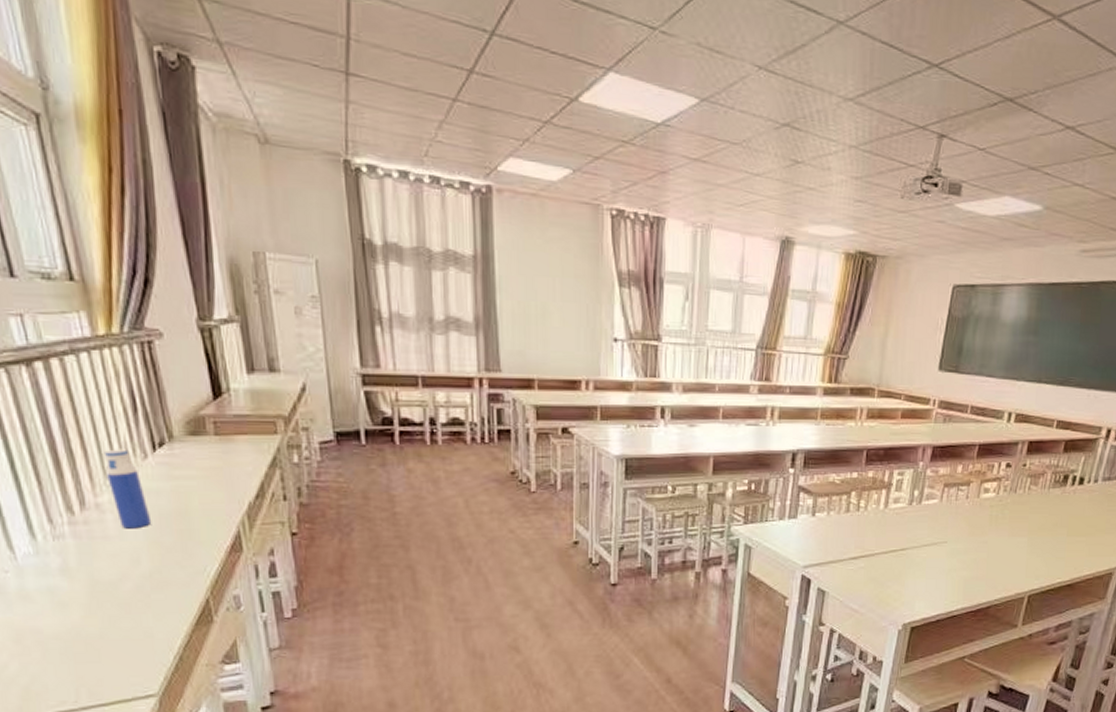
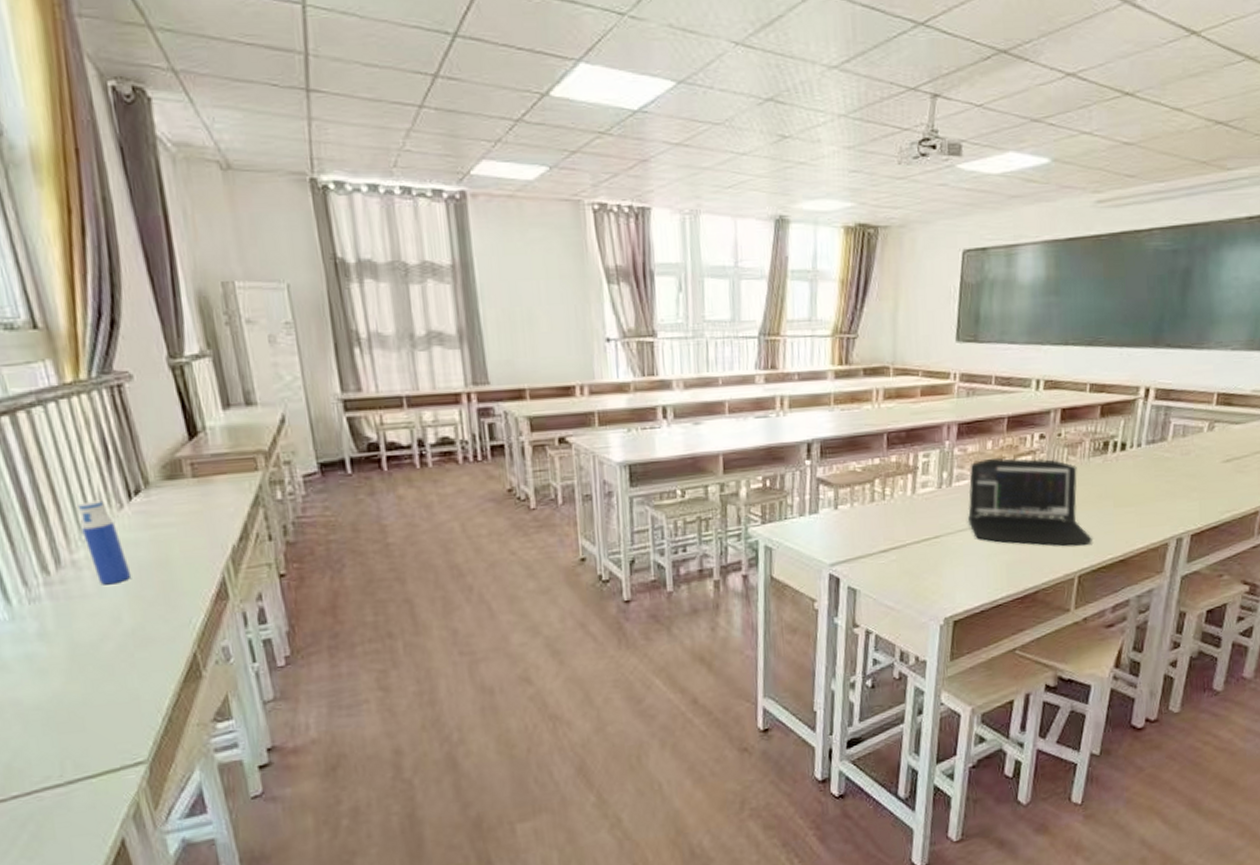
laptop: none [933,481,1044,568] -> present [968,457,1092,547]

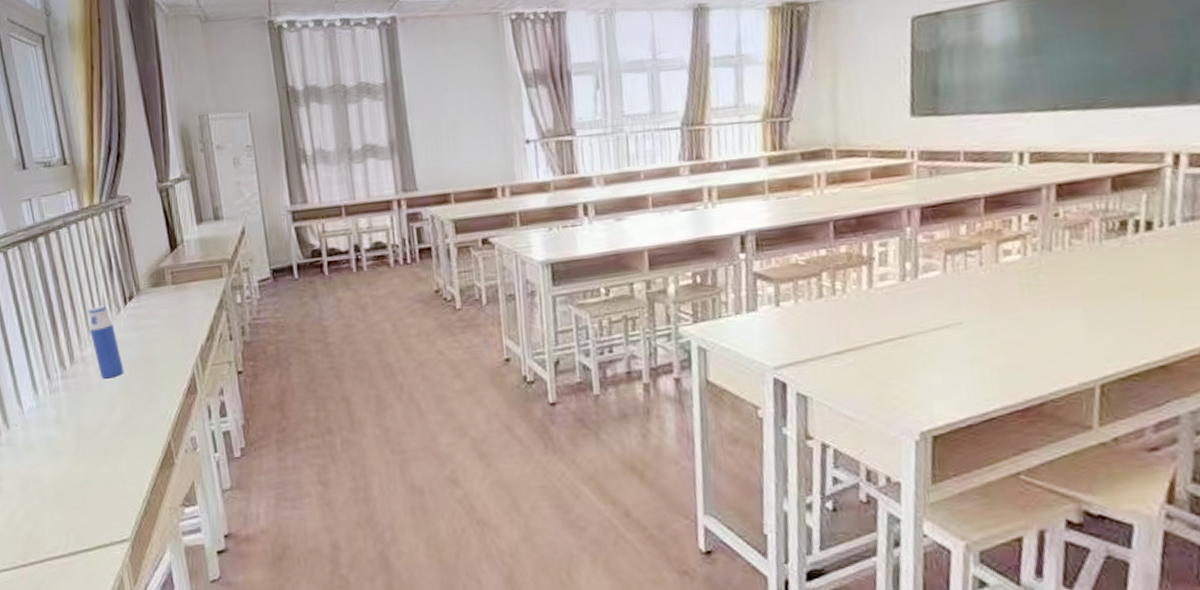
laptop: present [968,457,1092,547] -> none [939,243,1116,349]

